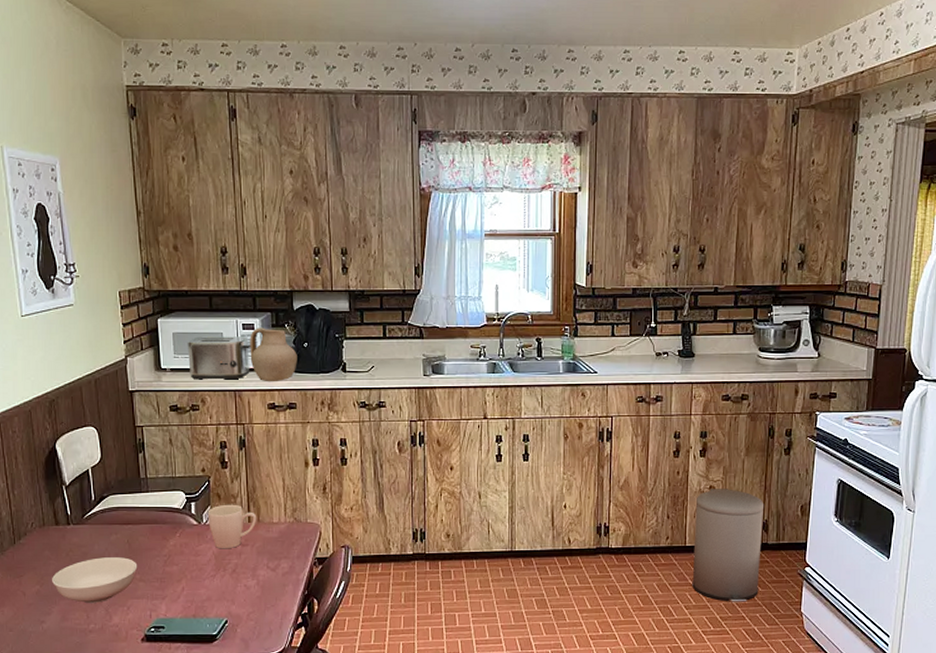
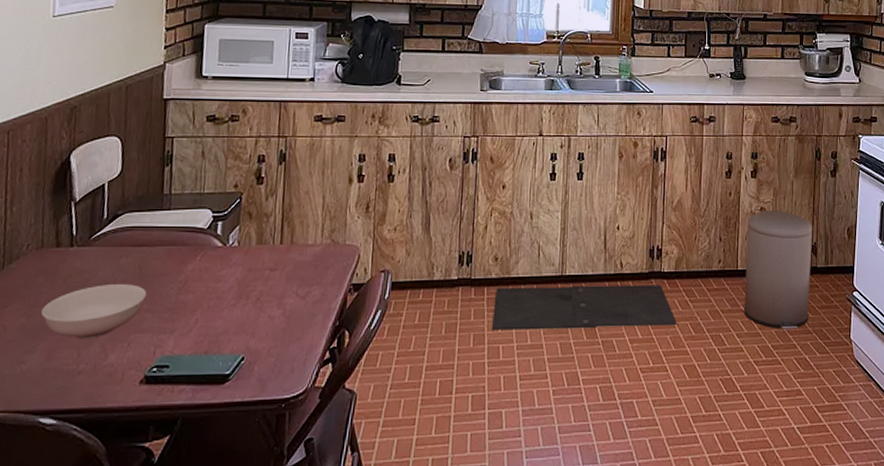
toaster: present [187,336,251,380] -> none [232,44,303,90]
mug: present [207,504,257,549] -> none [234,224,291,275]
ceramic pitcher: present [250,328,297,382] -> none [300,37,351,94]
door mat: none [447,560,625,600] -> present [491,285,677,331]

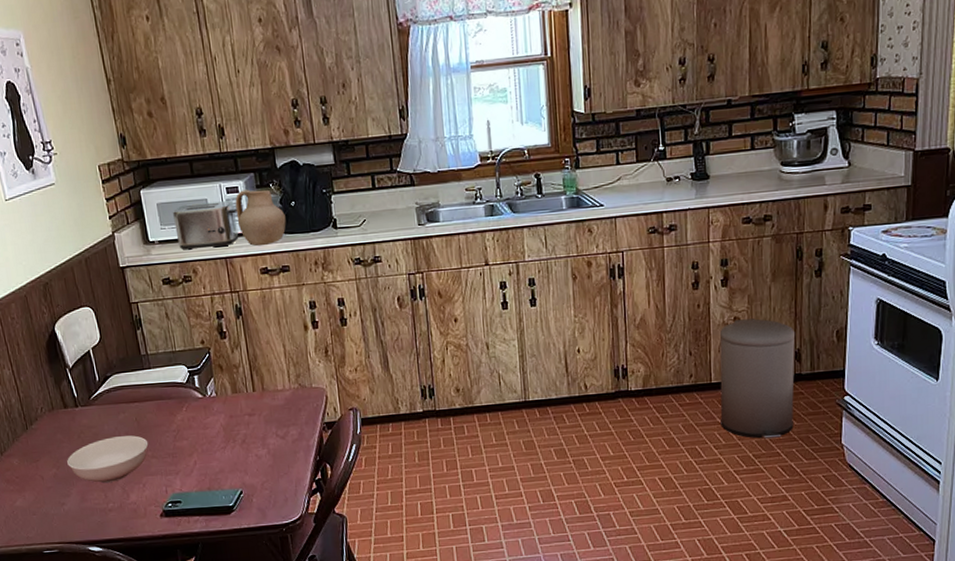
toaster: none [232,44,303,90] -> present [172,201,239,250]
ceramic pitcher: none [300,37,351,94] -> present [235,189,286,247]
door mat: present [491,285,677,331] -> none [461,403,649,456]

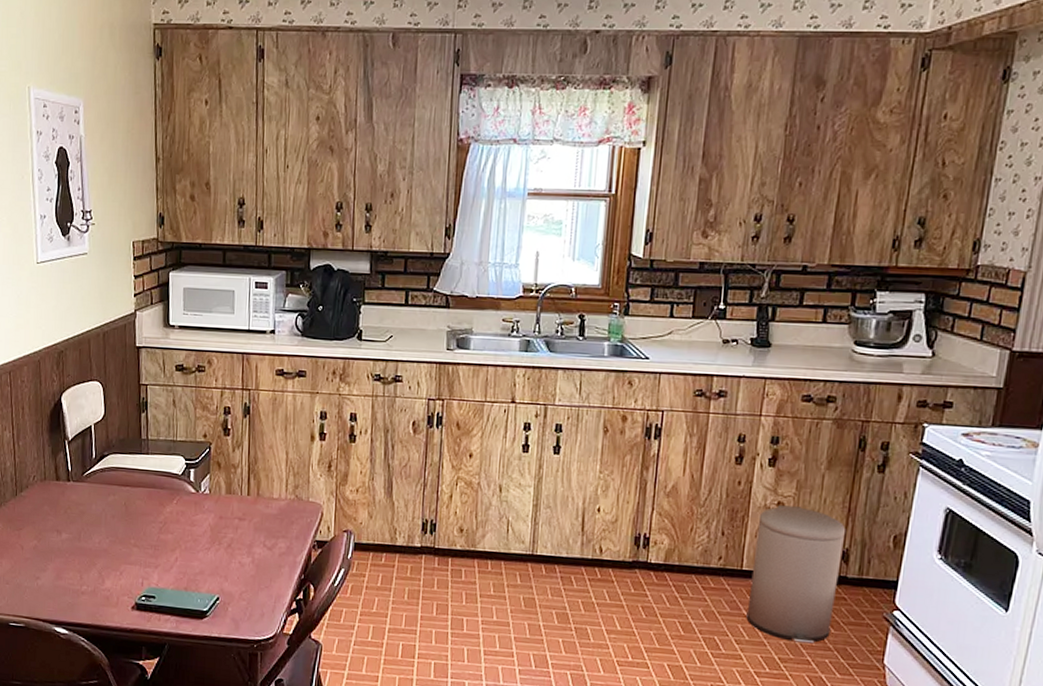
bowl: present [67,435,149,484] -> none [49,518,133,565]
toaster: present [172,201,239,250] -> none [197,293,263,342]
ceramic pitcher: present [235,189,286,247] -> none [261,287,311,347]

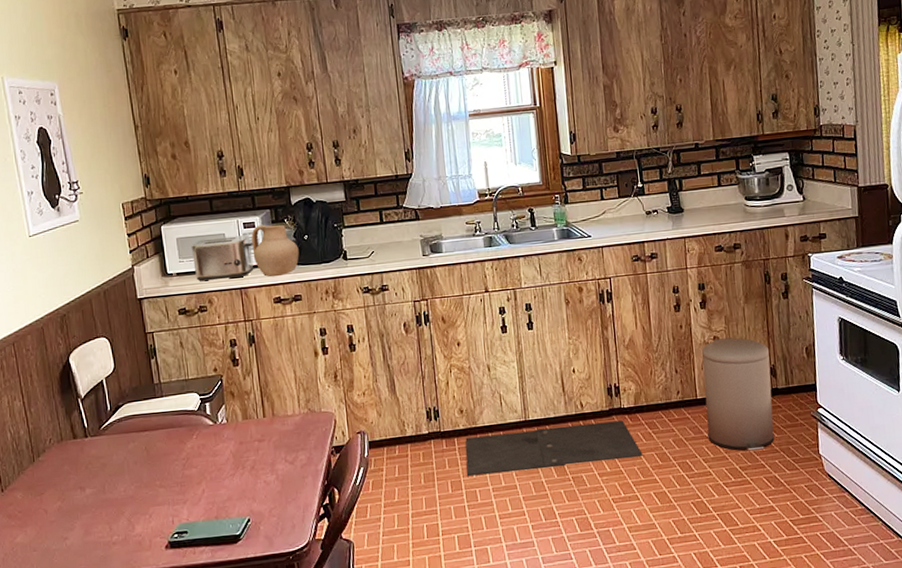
toaster: none [197,293,263,342] -> present [191,235,254,282]
ceramic pitcher: none [261,287,311,347] -> present [251,224,299,277]
door mat: none [455,560,663,622] -> present [465,420,643,477]

